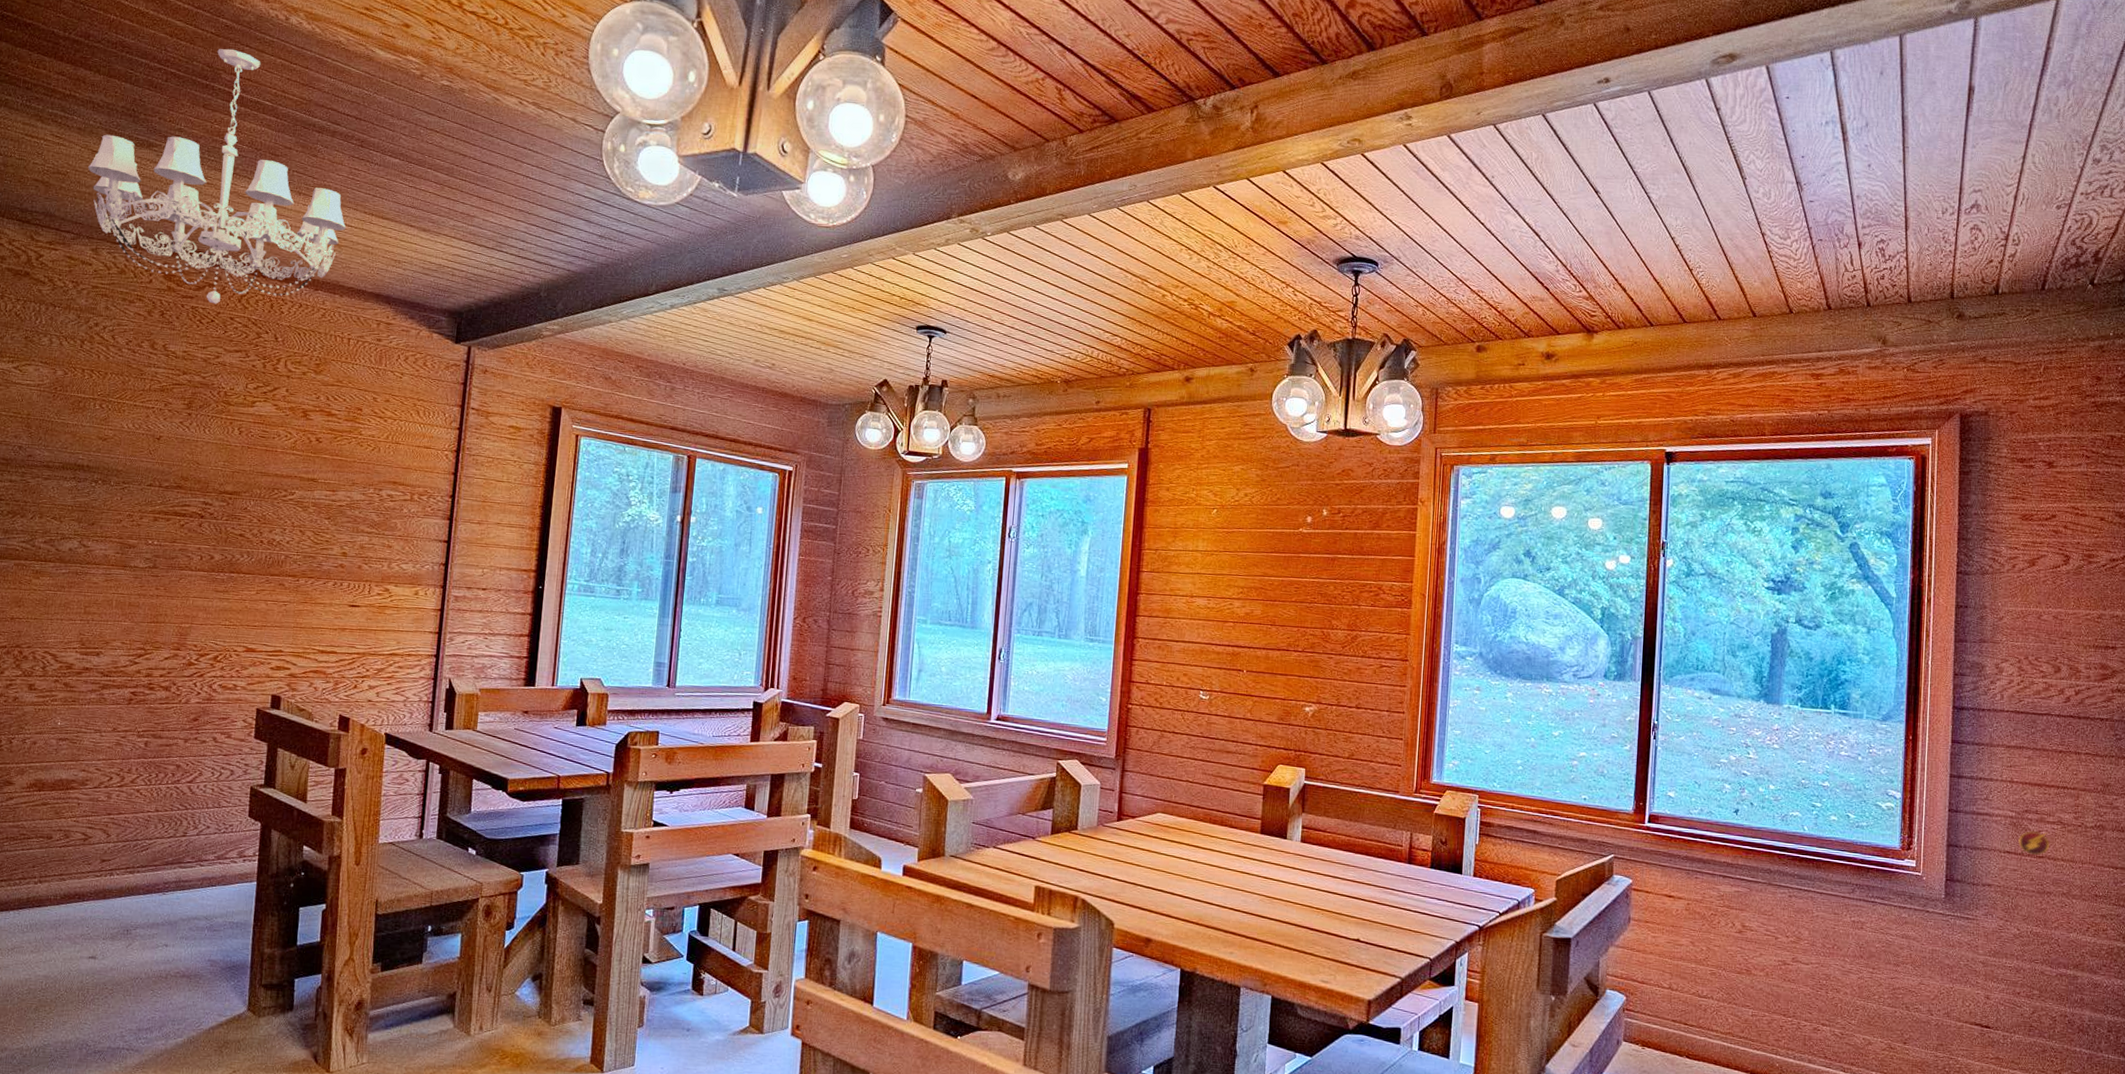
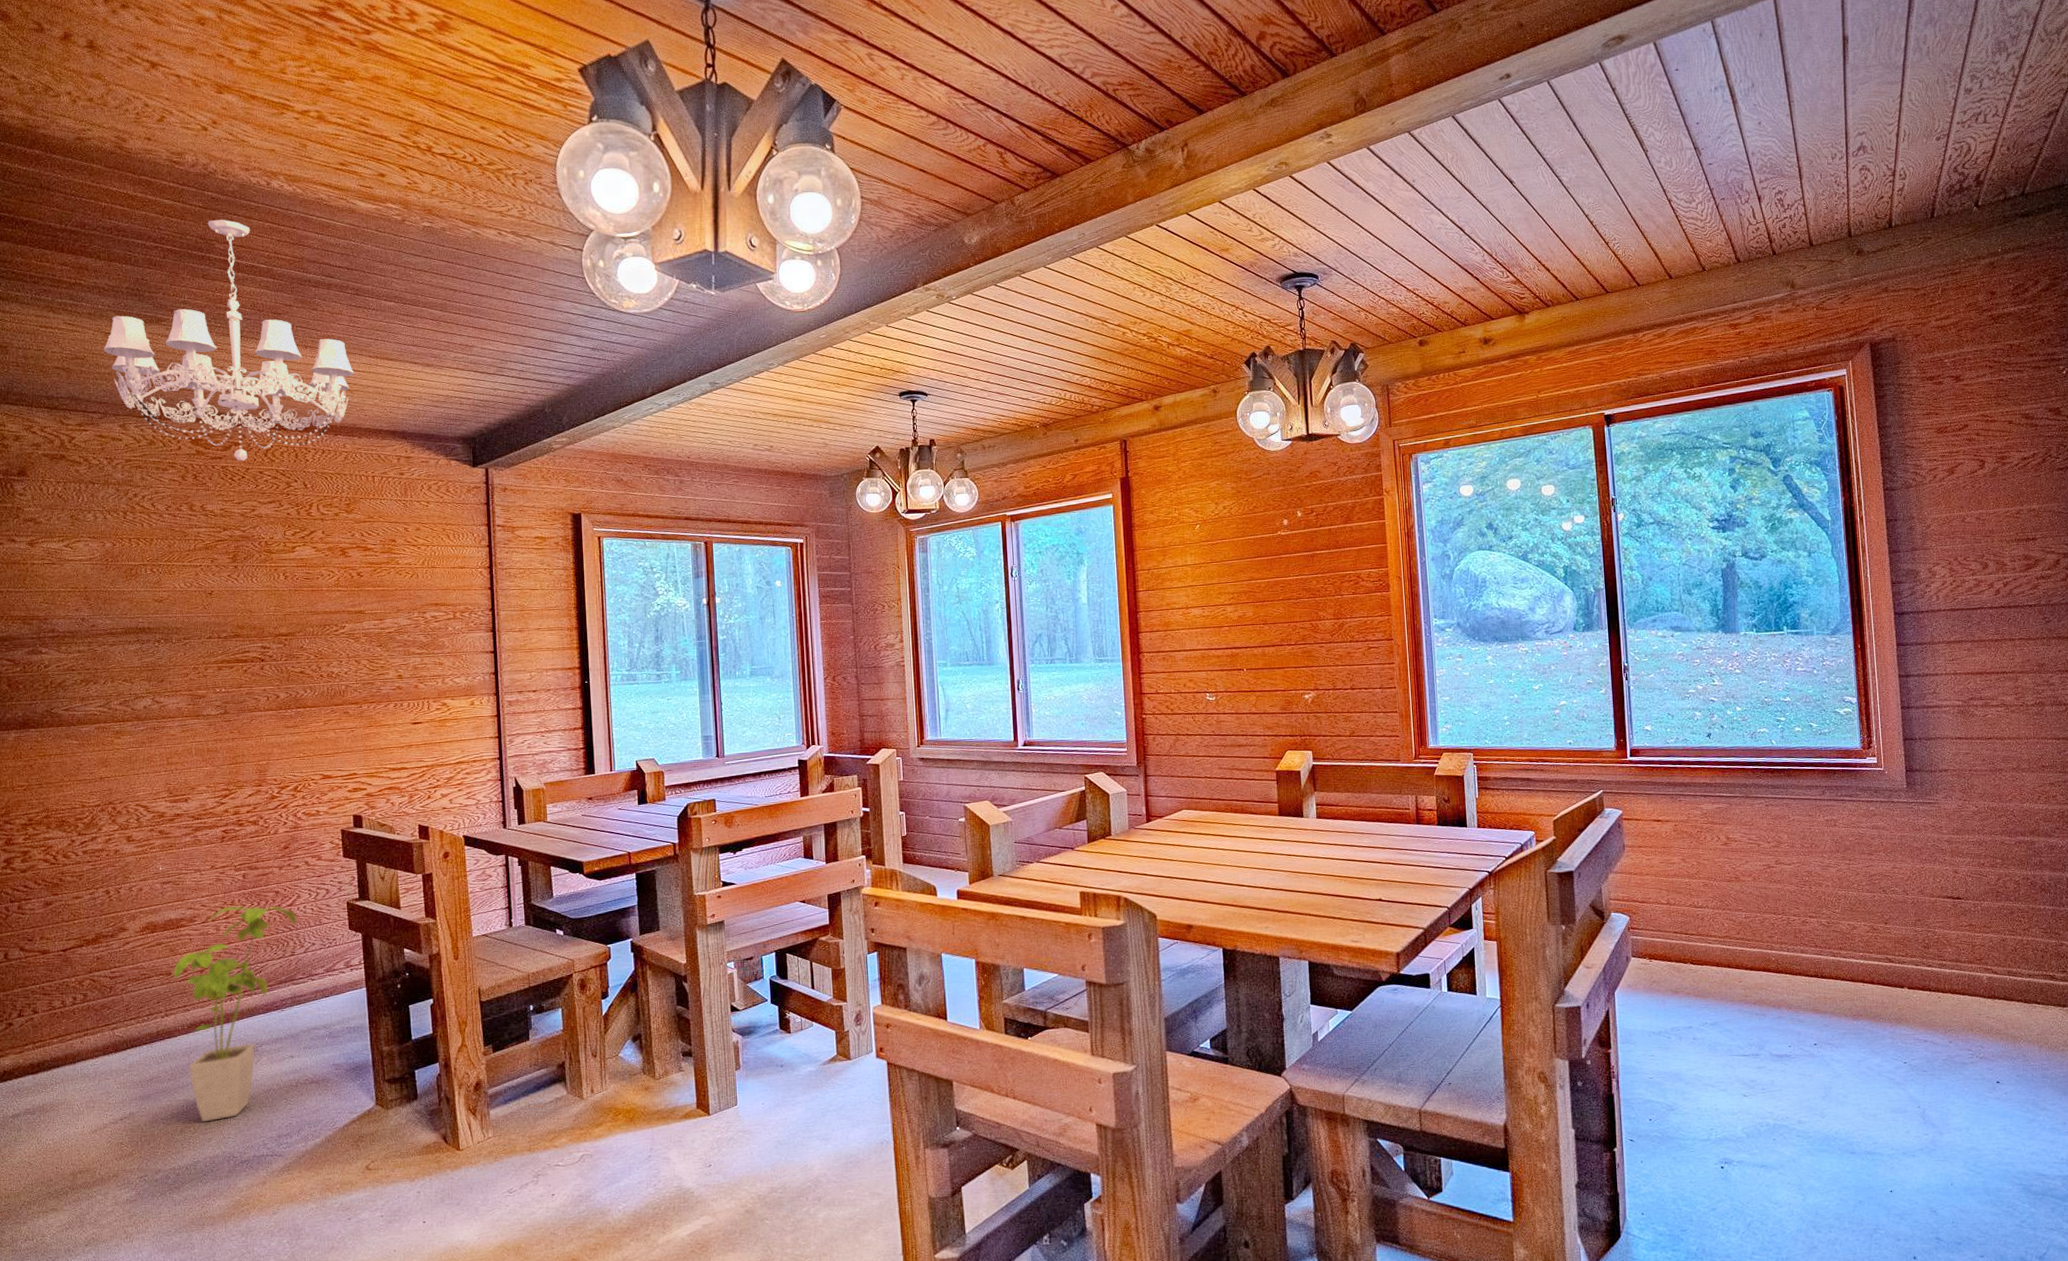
house plant: none [54,774,196,1003] -> present [173,906,298,1122]
badge: present [2018,830,2049,855] -> none [1967,715,1996,738]

